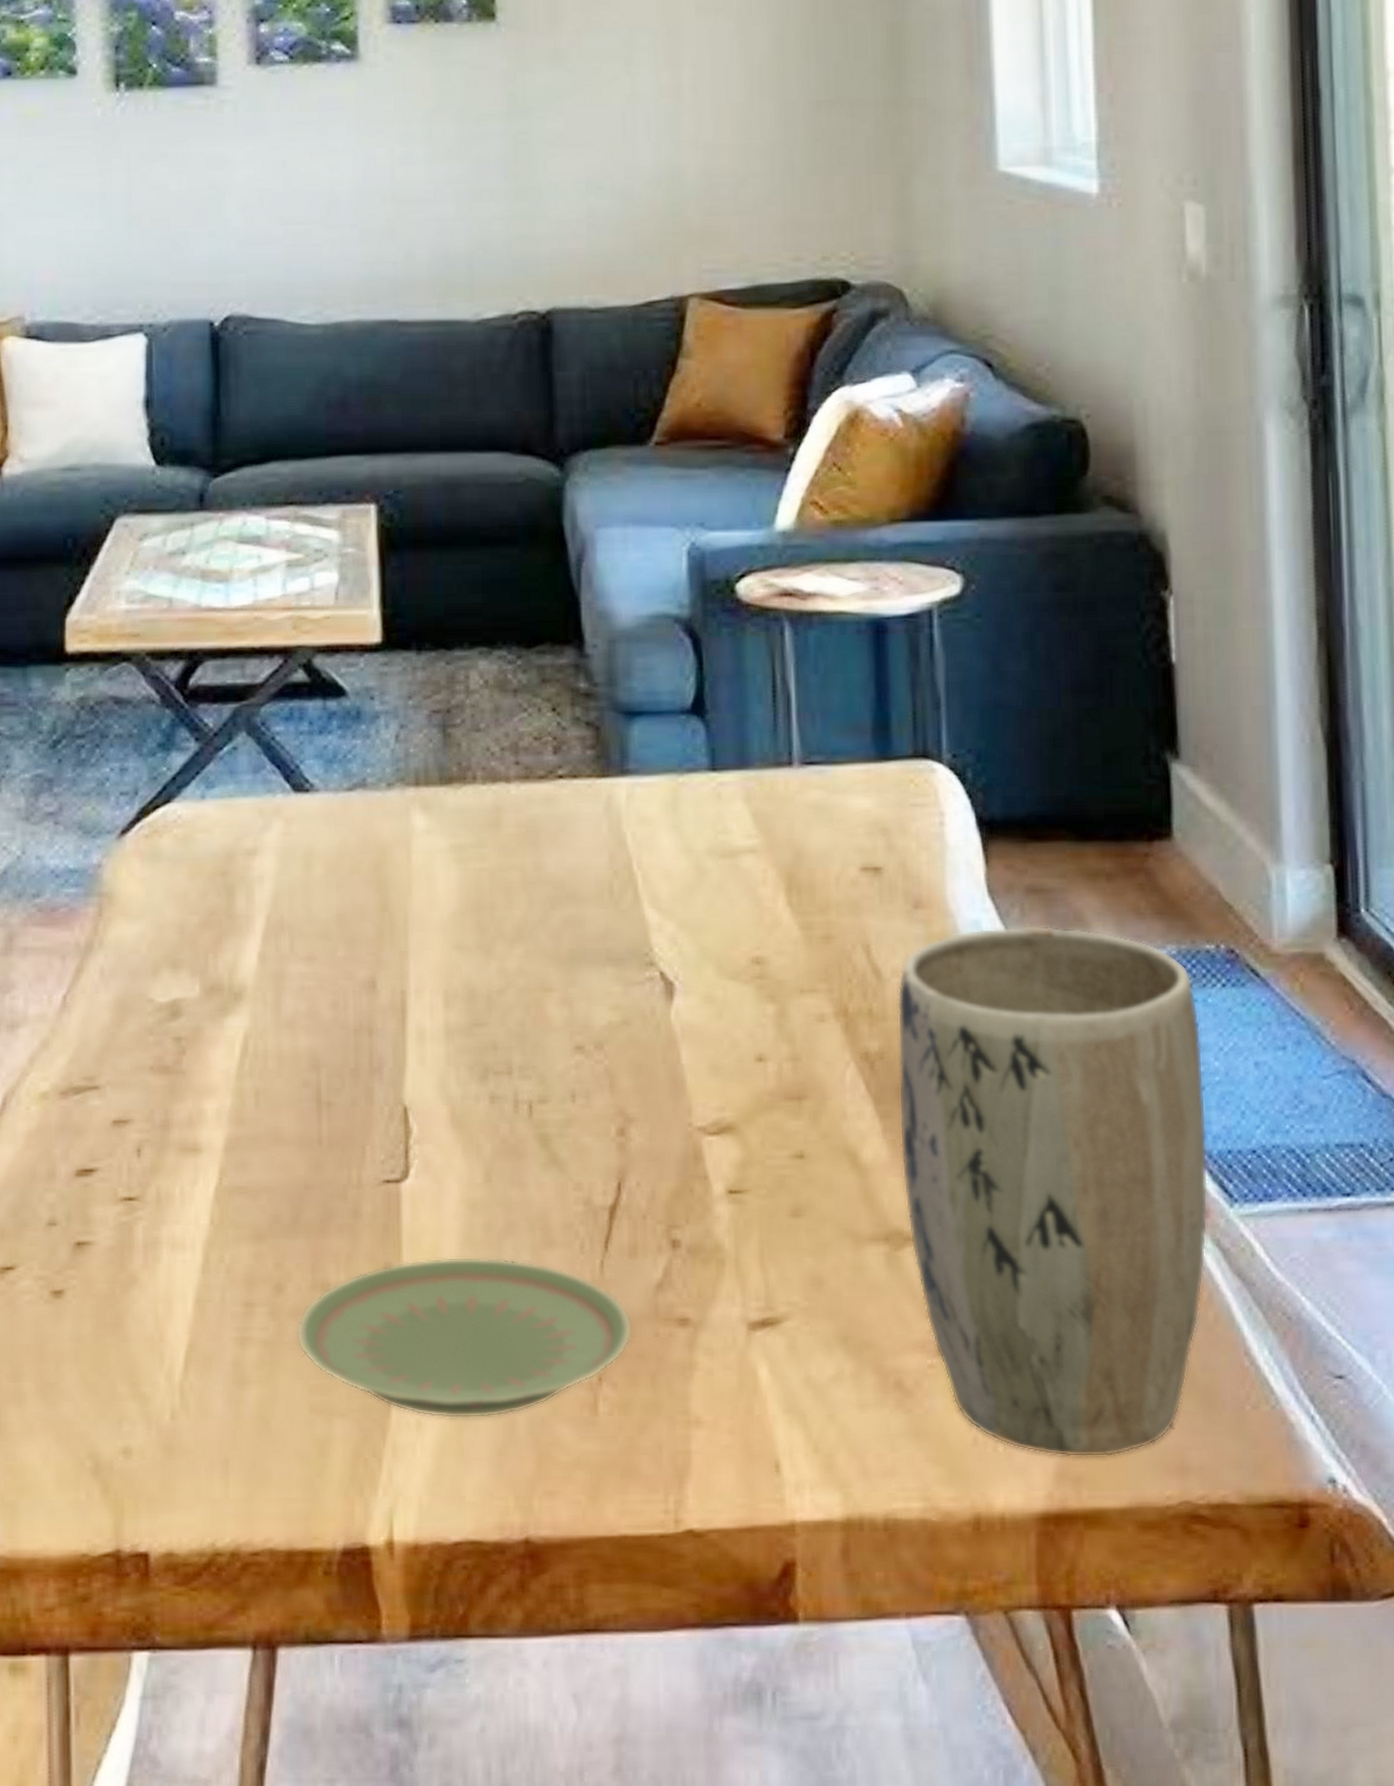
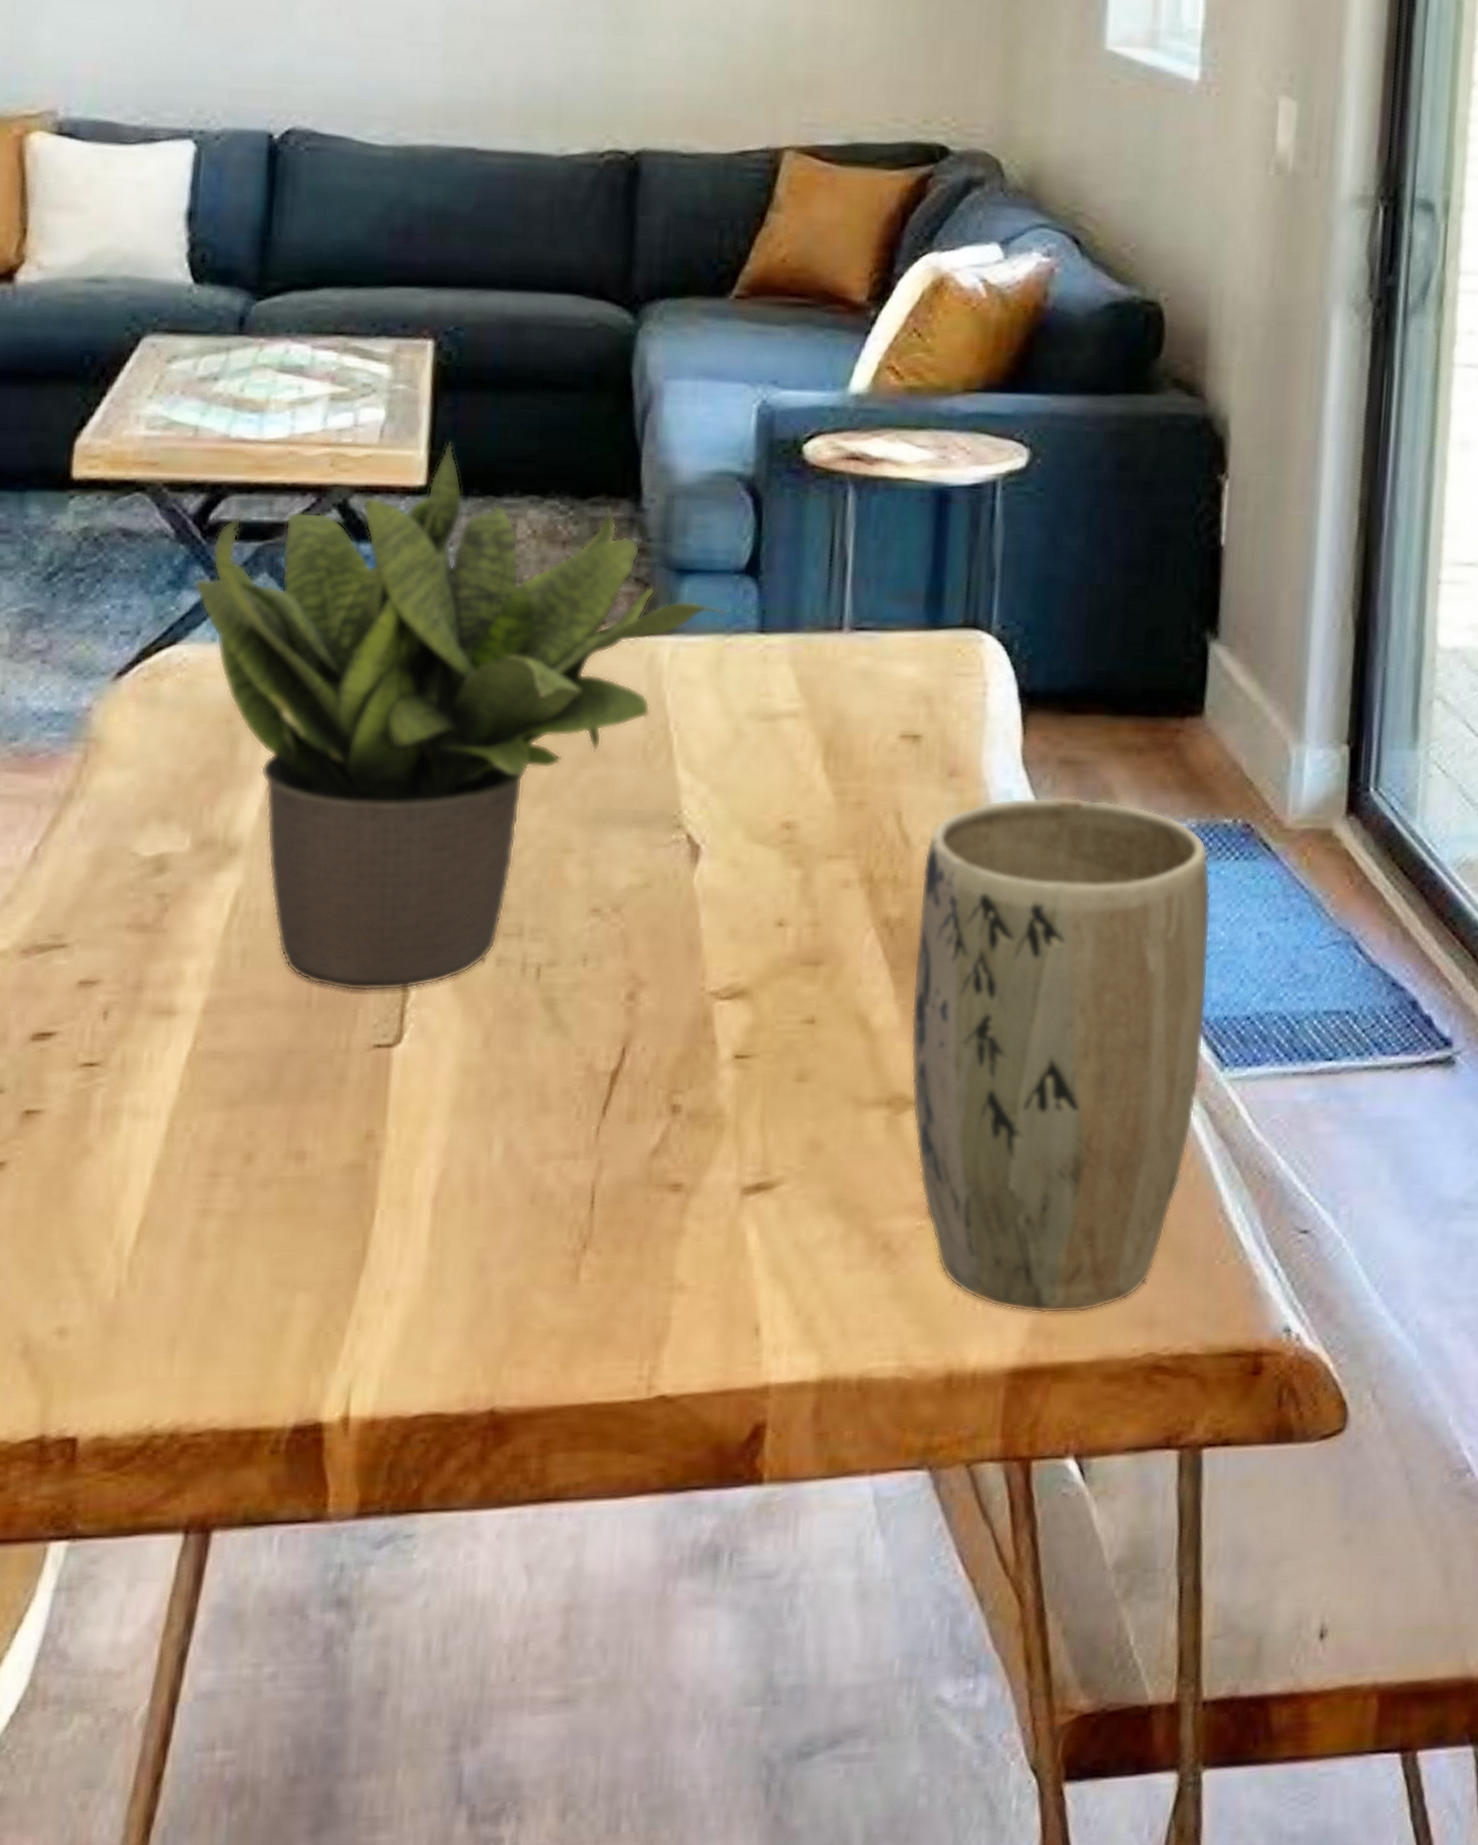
potted plant: none [180,599,681,1128] -> present [193,441,731,991]
plate: present [295,1256,633,1419] -> none [263,1123,624,1290]

